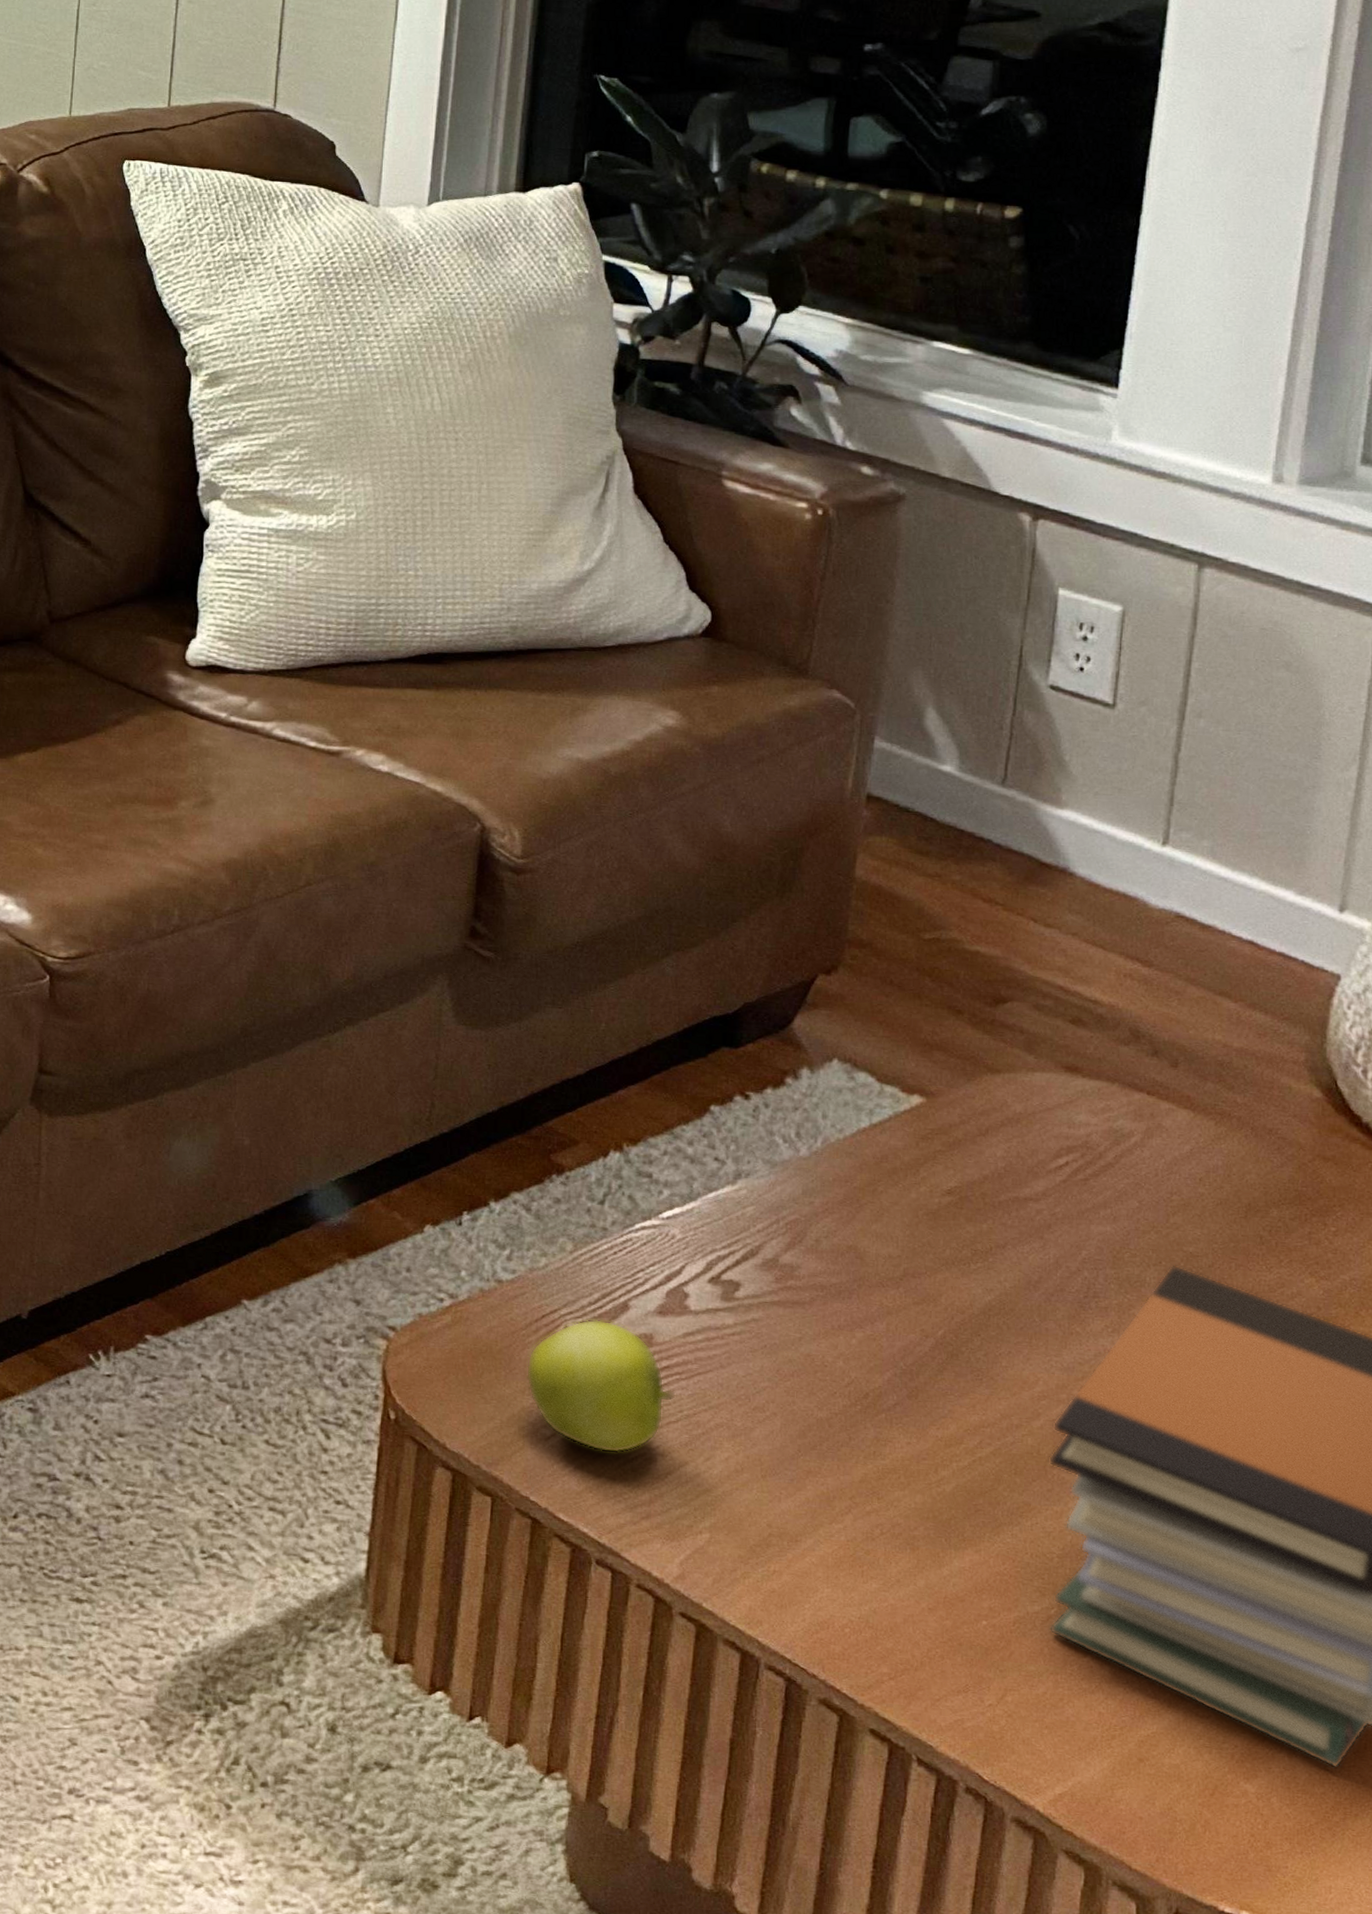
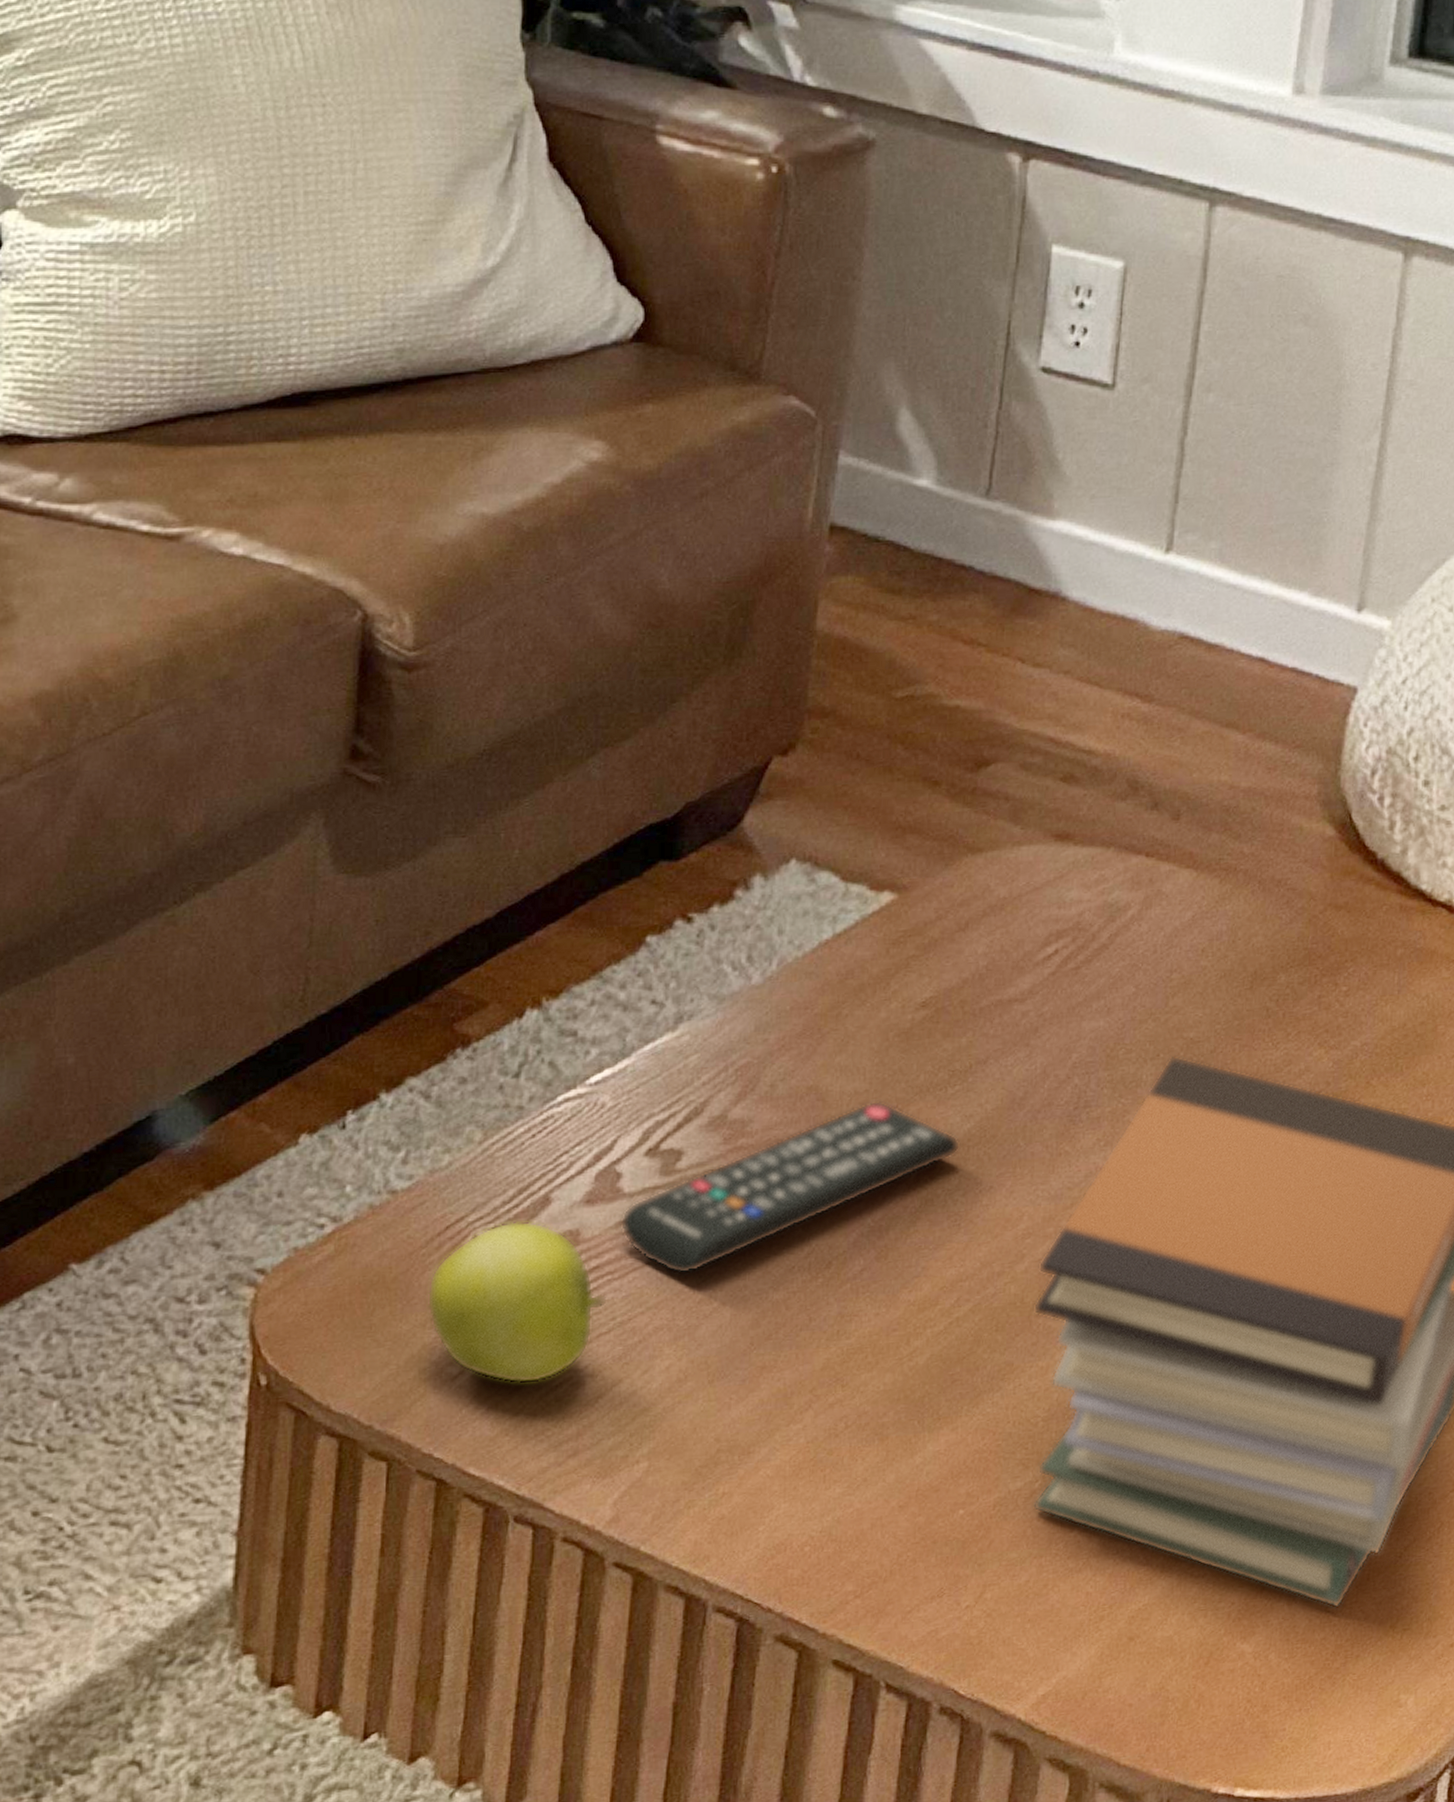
remote control: none [687,1265,982,1385] -> present [620,1100,961,1275]

